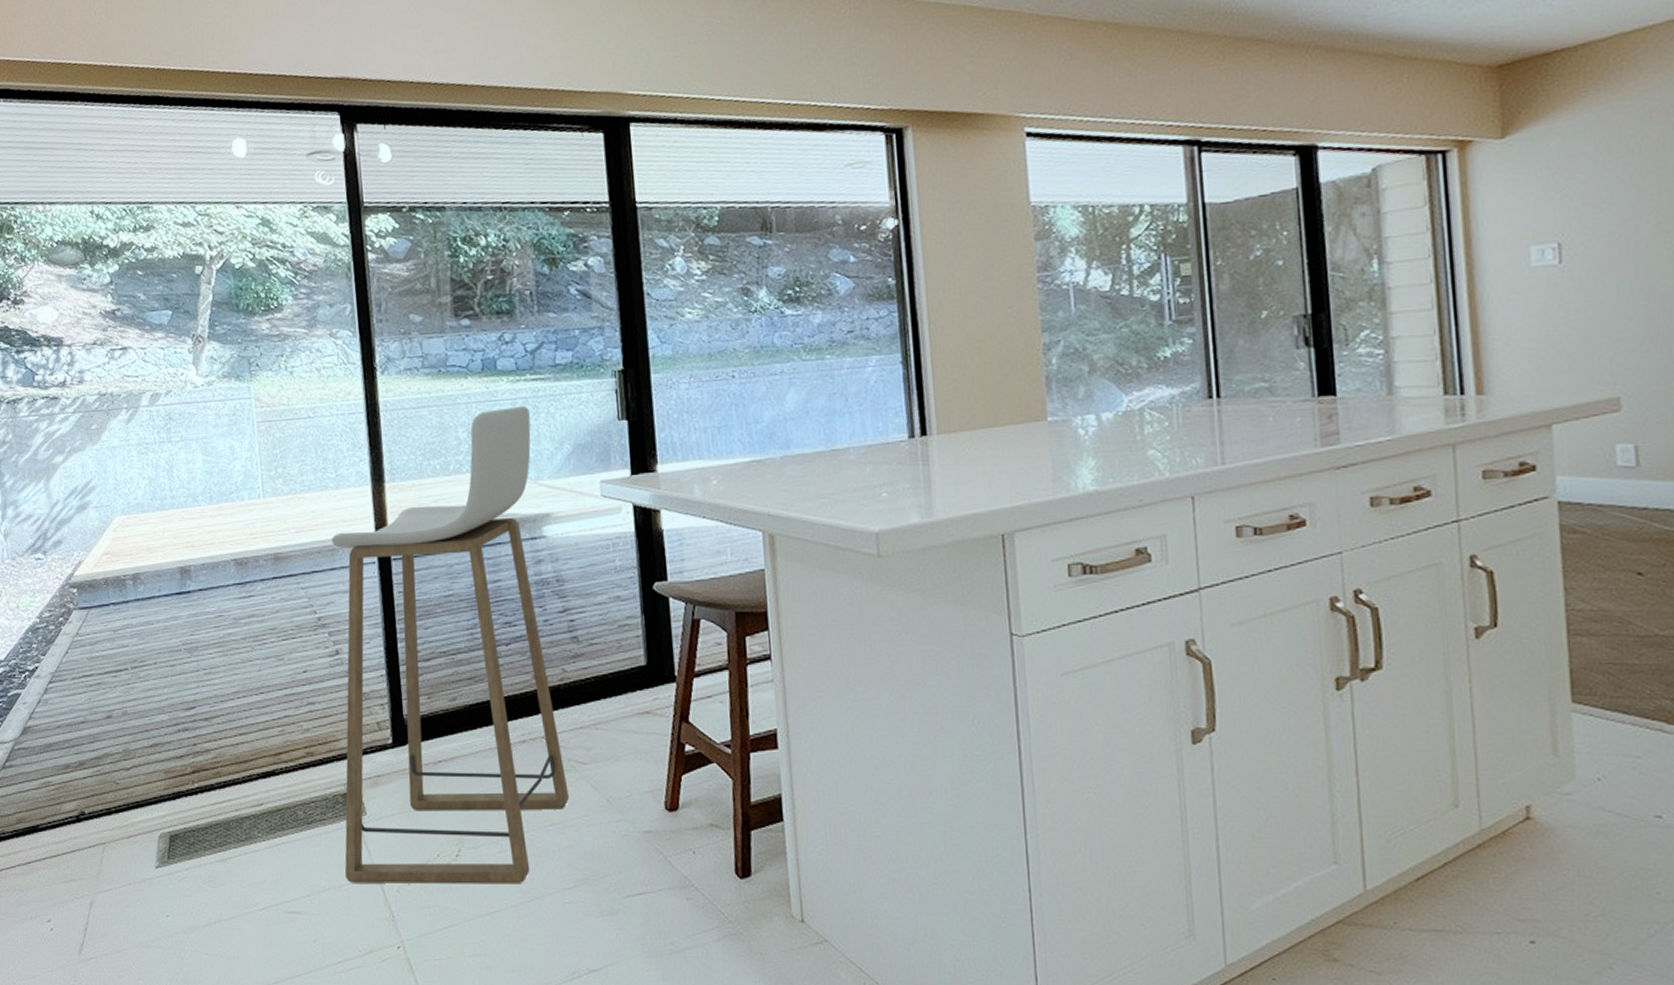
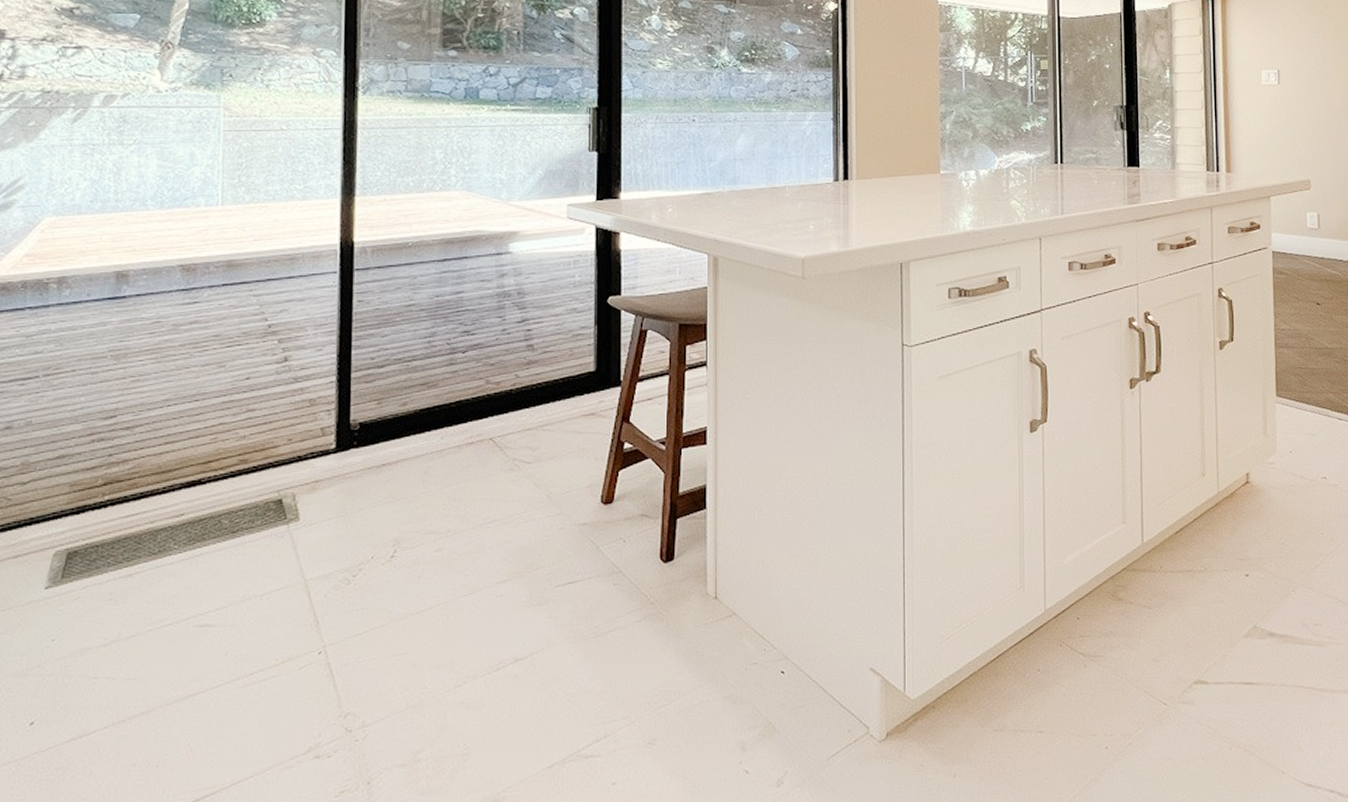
bar stool: present [331,405,569,885] -> none [268,132,511,591]

